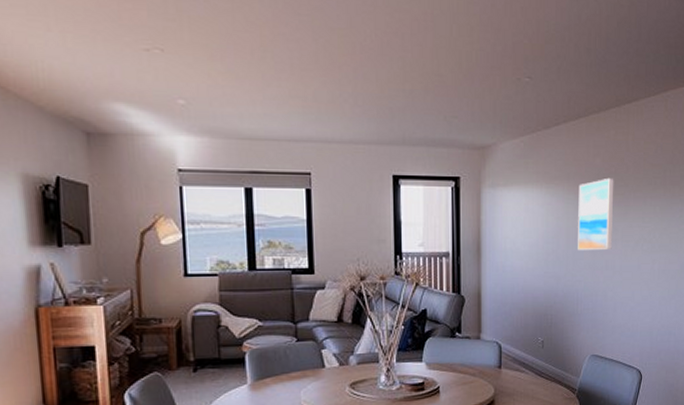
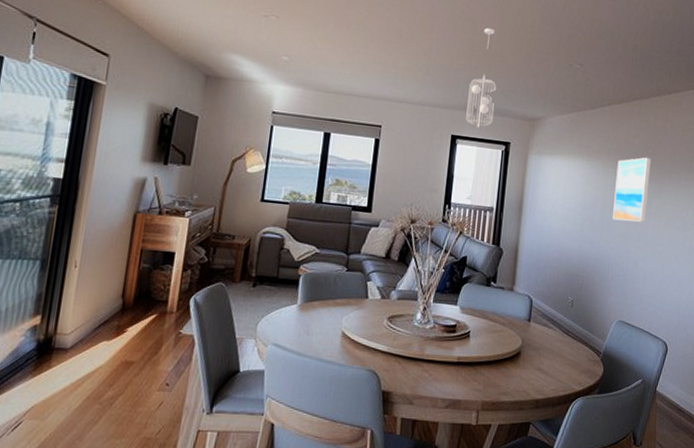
pendant light: none [406,42,438,164] -> present [466,28,497,128]

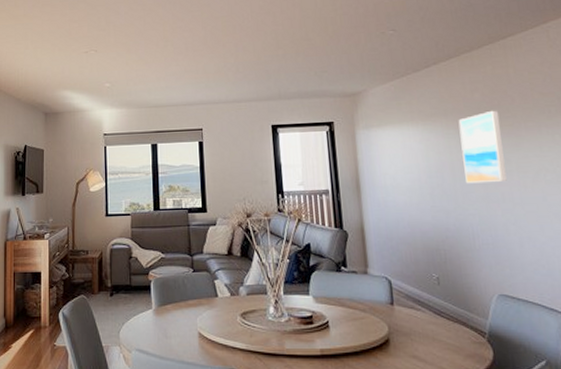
pendant light: present [466,28,497,128] -> none [280,16,311,114]

